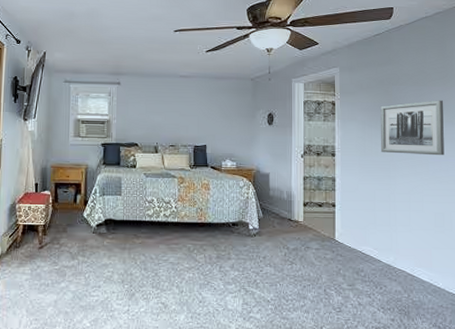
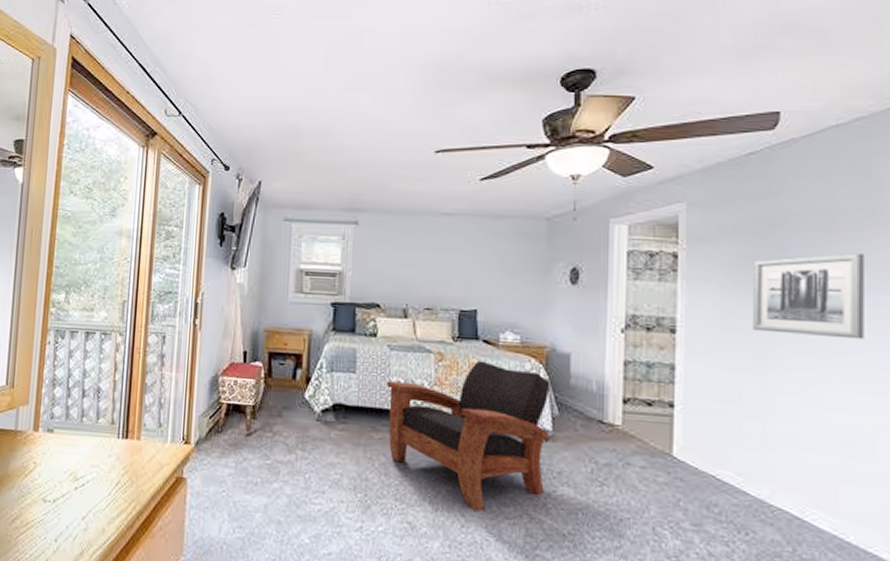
armchair: none [144,181,258,290] -> present [387,360,551,511]

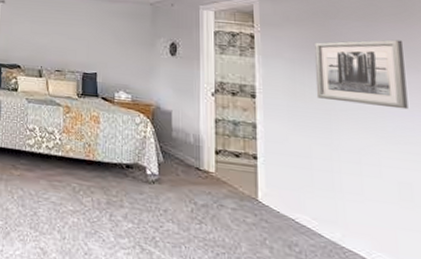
armchair: present [387,360,551,511] -> none [25,114,157,241]

